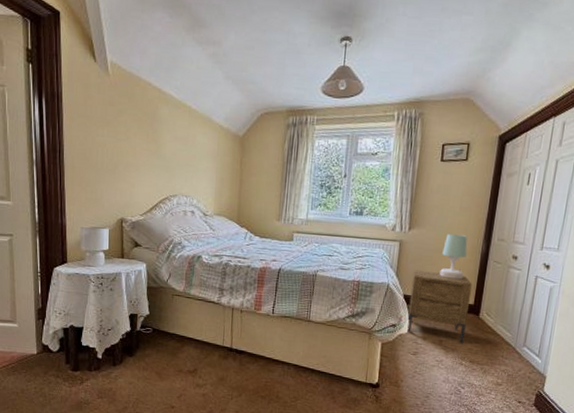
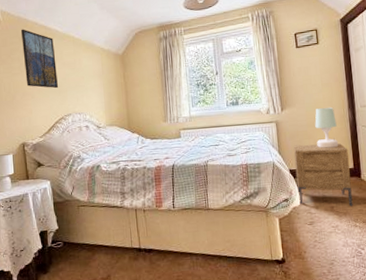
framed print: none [131,88,167,164] -> present [21,29,58,89]

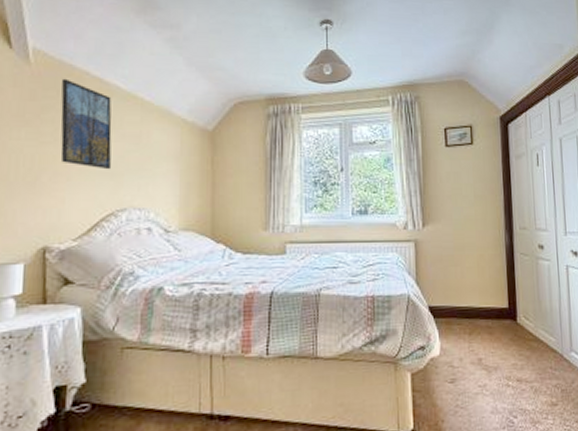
nightstand: present [293,143,353,207] -> none [435,273,506,359]
table lamp: present [315,107,339,148] -> none [464,227,492,280]

